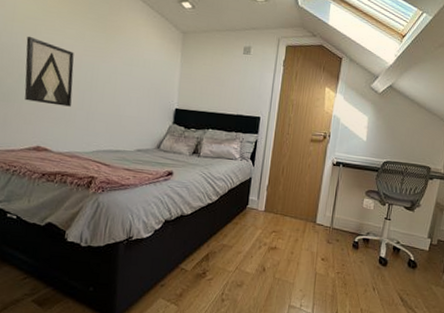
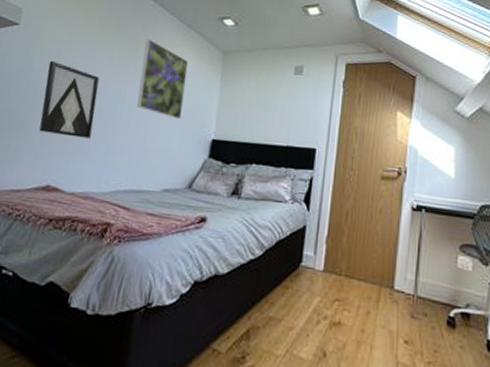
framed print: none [109,18,153,92] -> present [137,38,189,120]

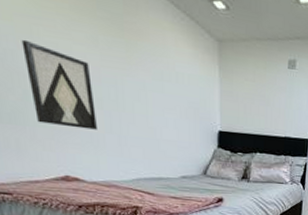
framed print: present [137,38,189,120] -> none [132,18,187,112]

